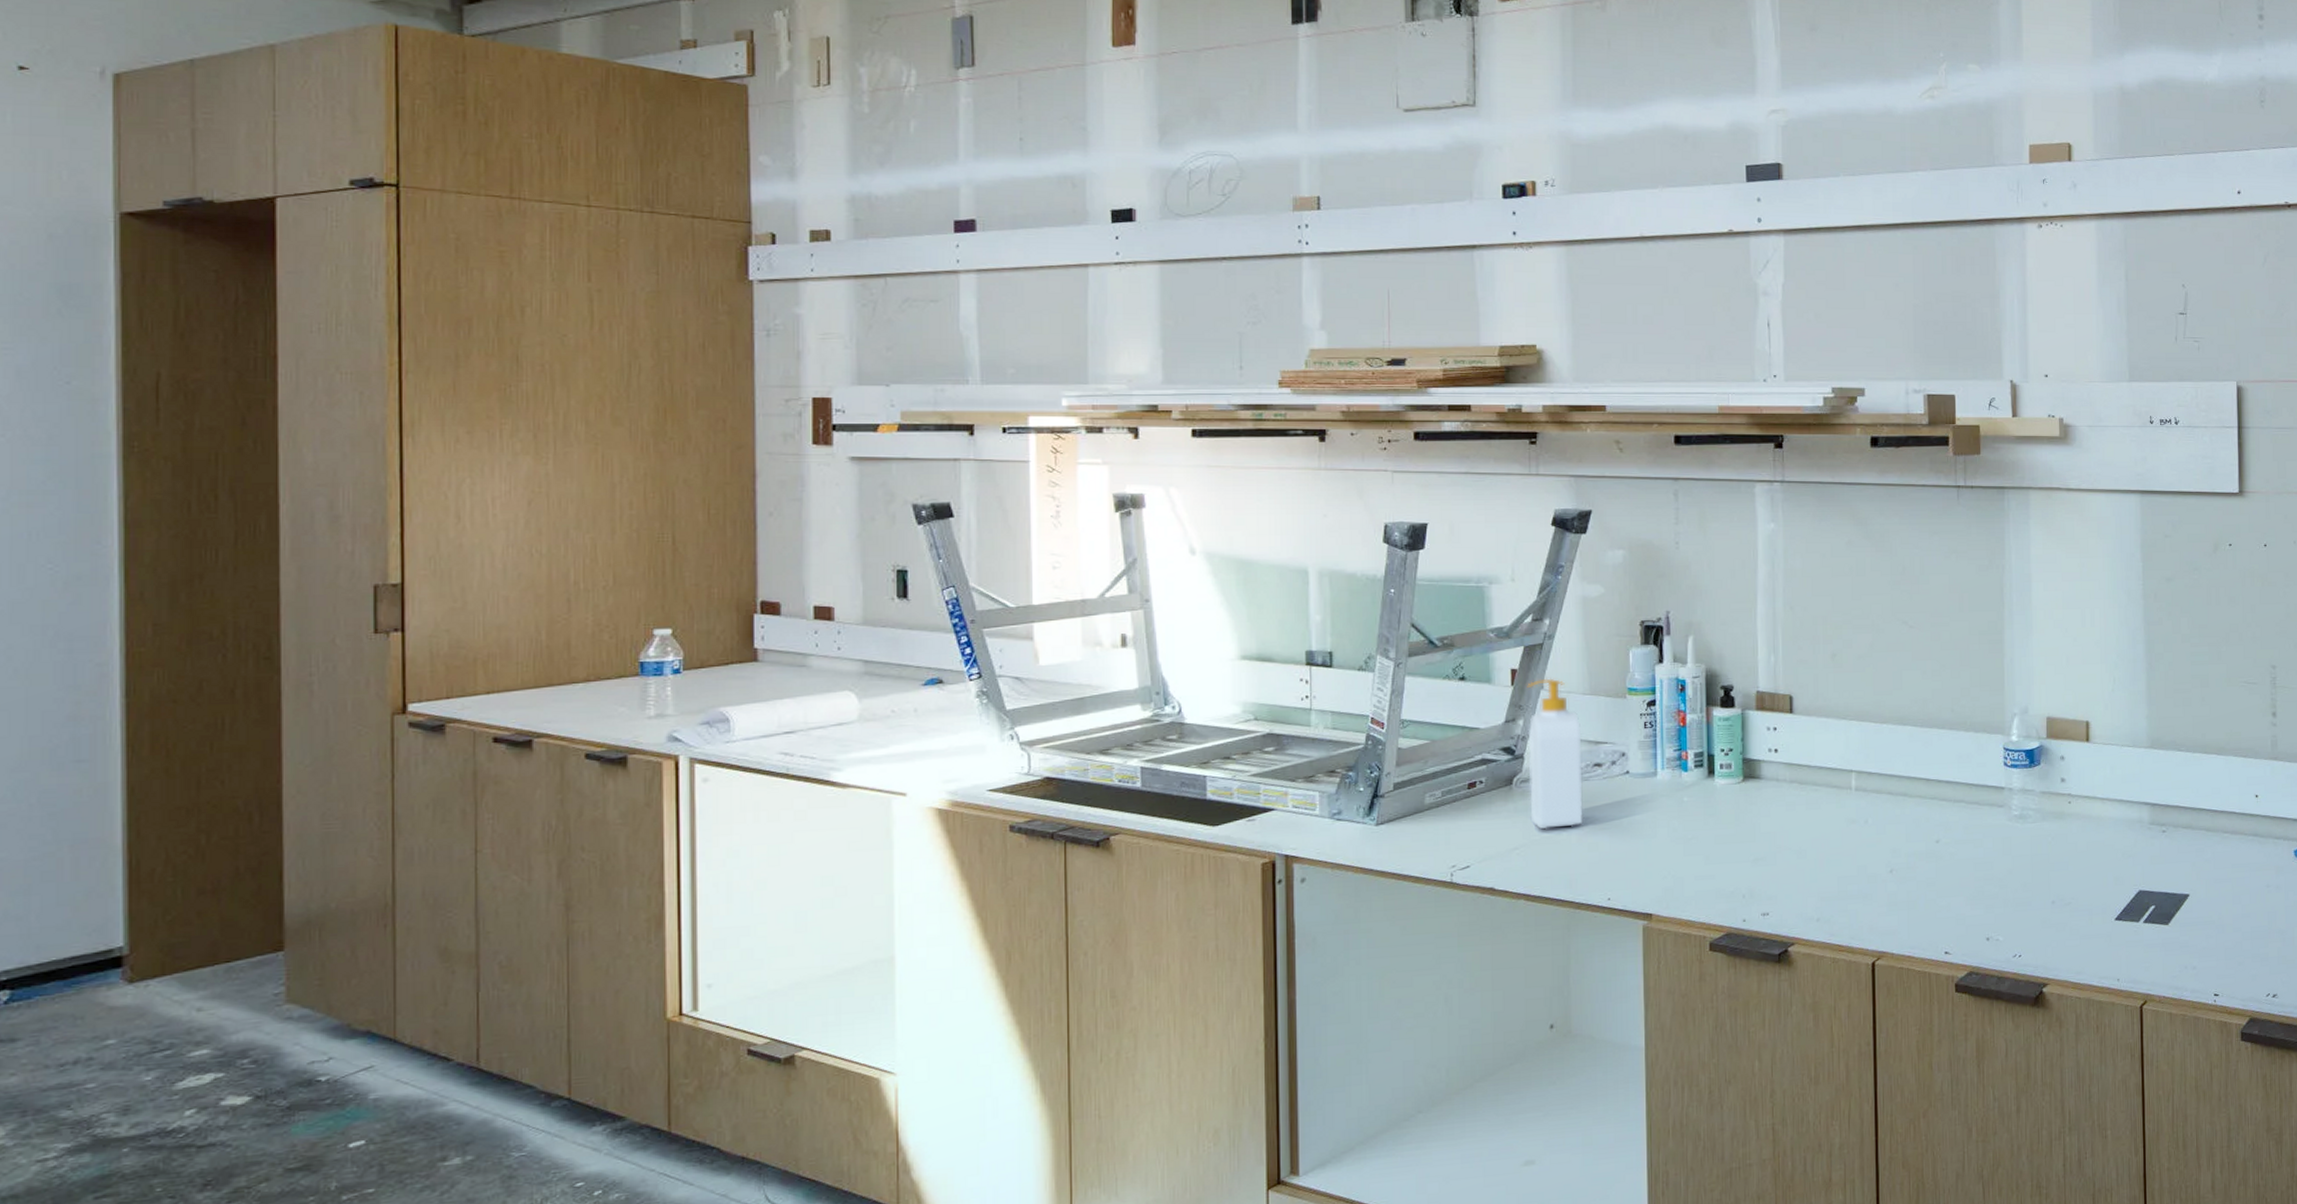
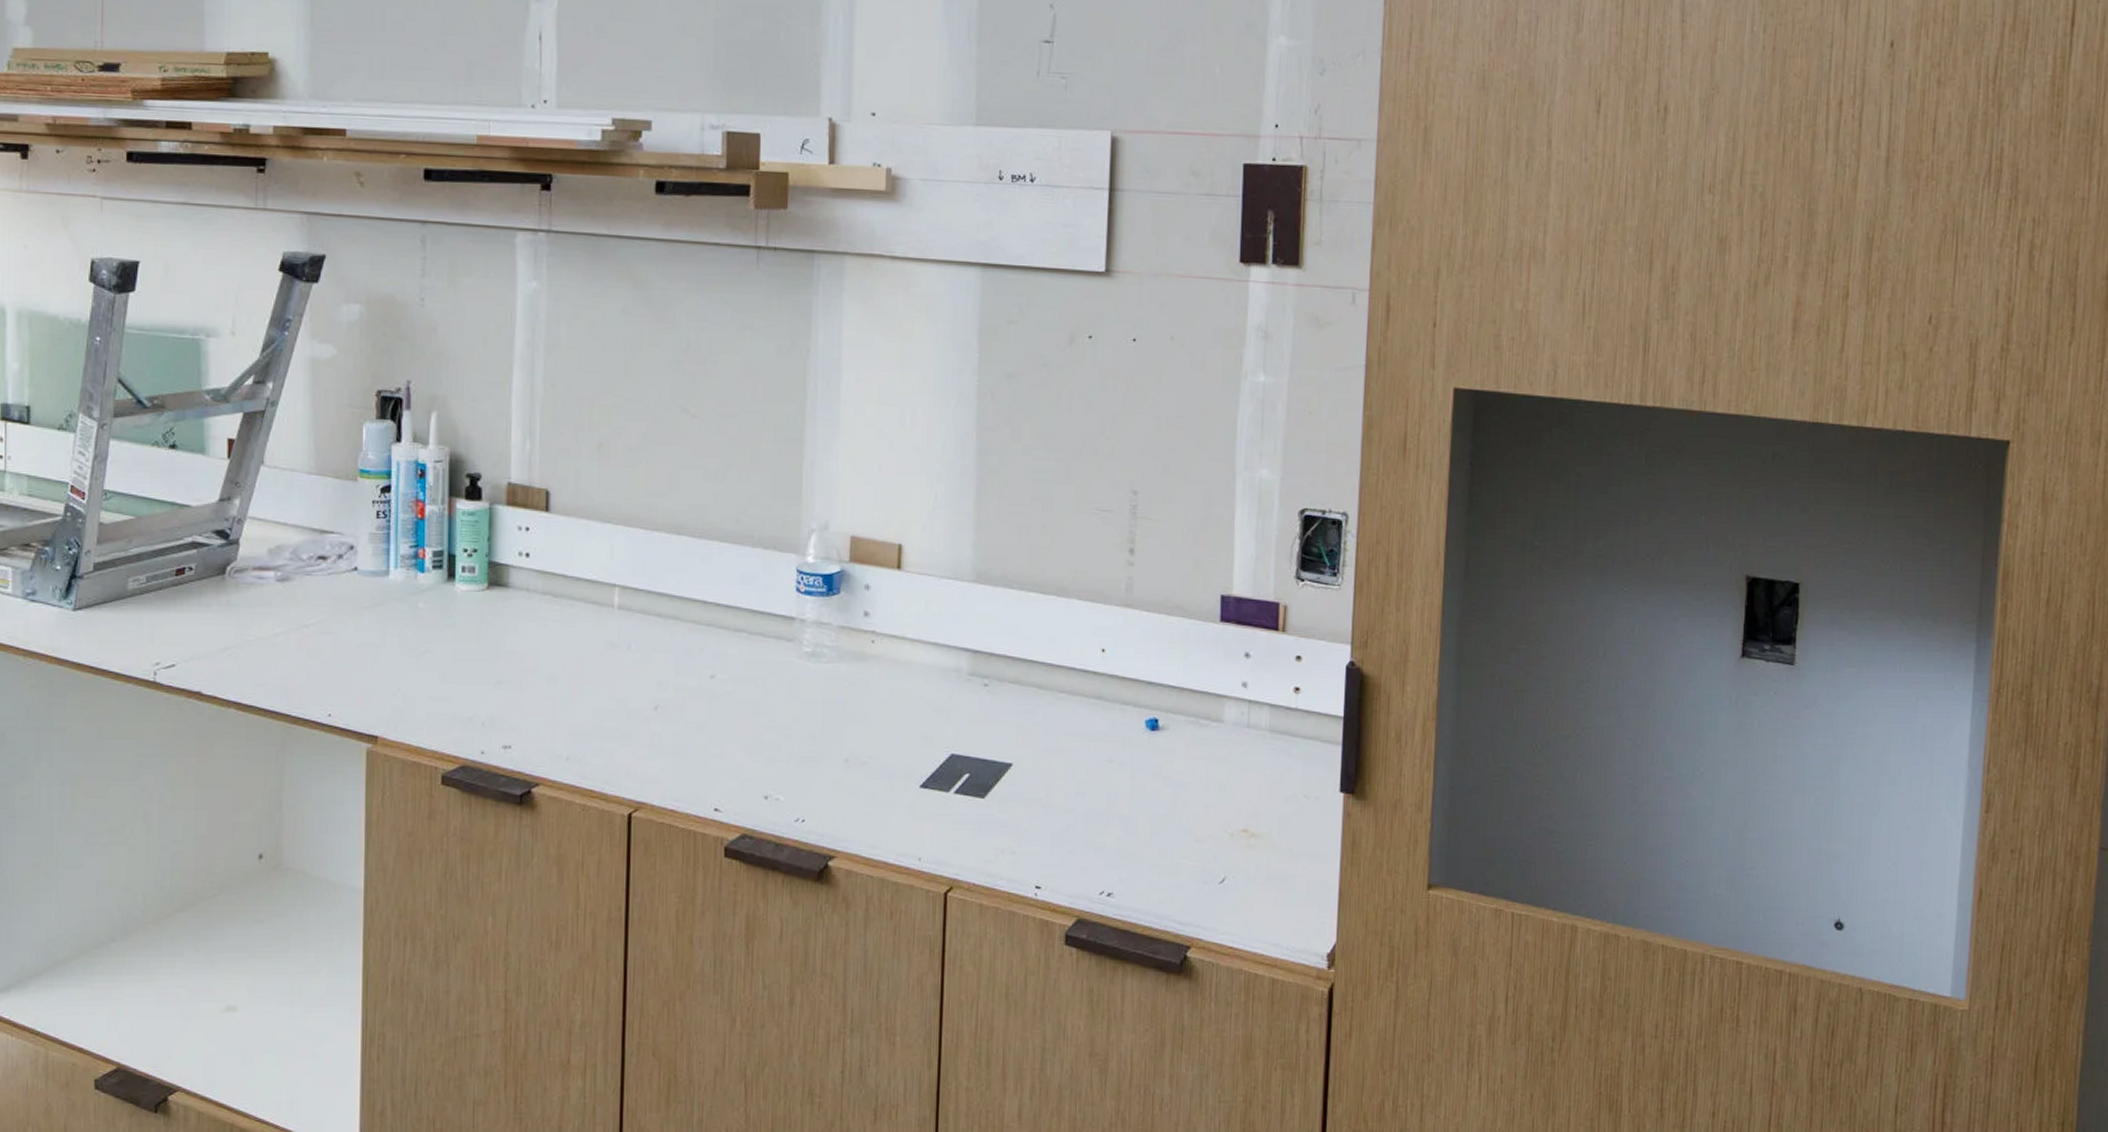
soap bottle: present [1527,678,1583,830] -> none [244,452,305,629]

